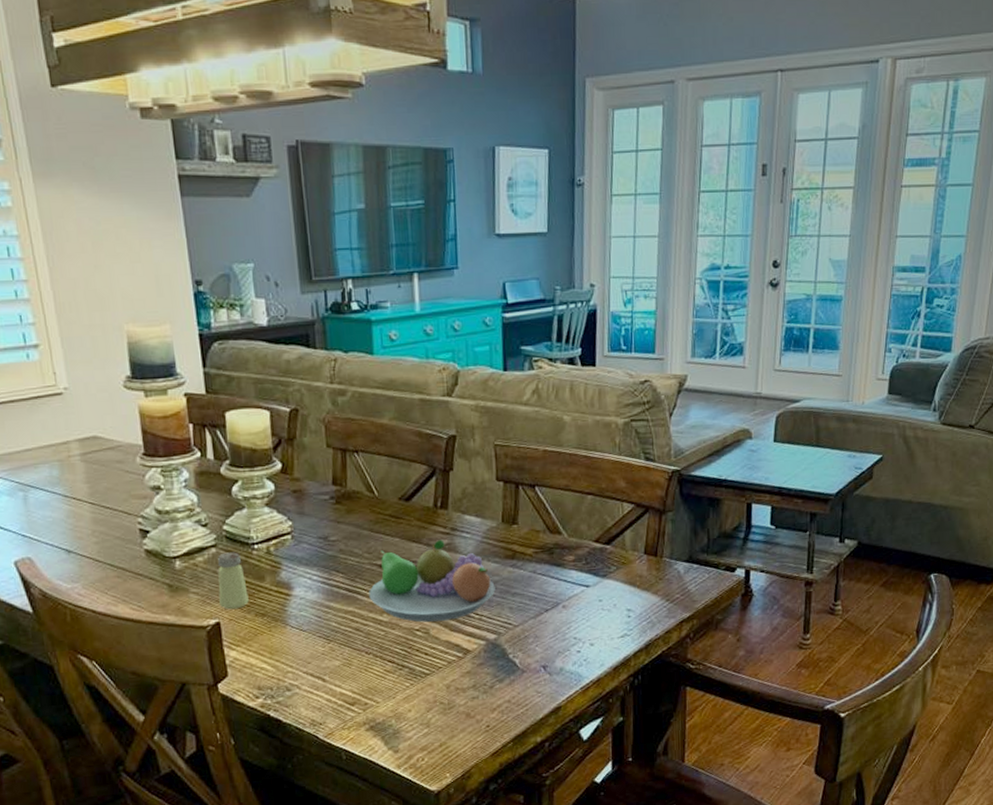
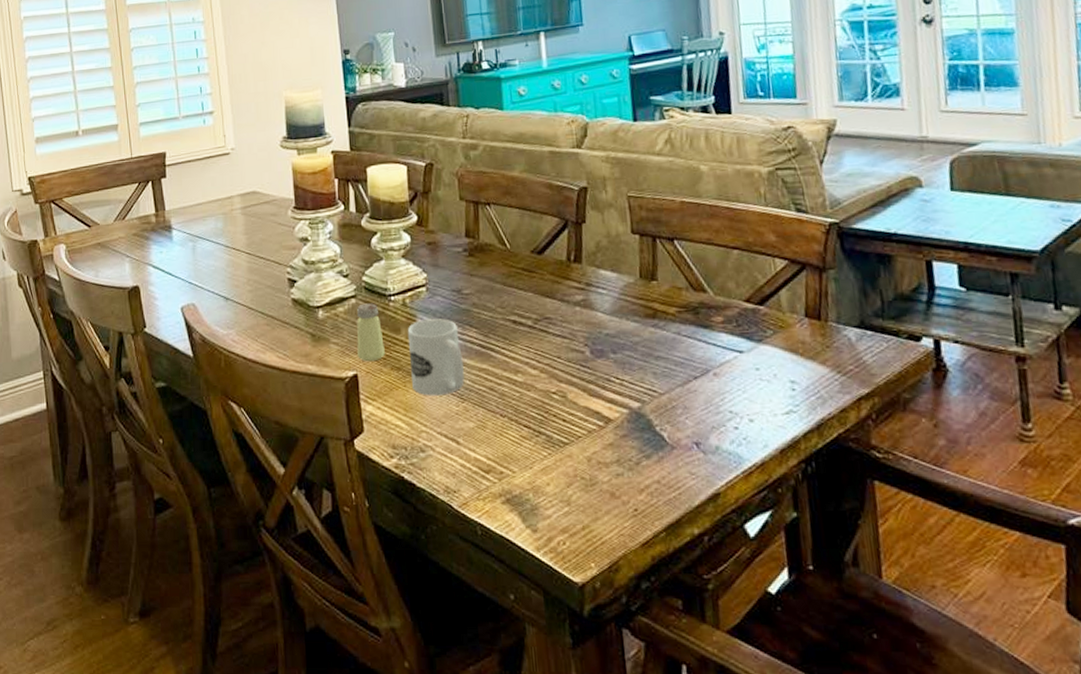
mug: none [272,565,331,639] -> present [407,319,465,396]
fruit bowl: present [369,540,495,622] -> none [502,295,637,385]

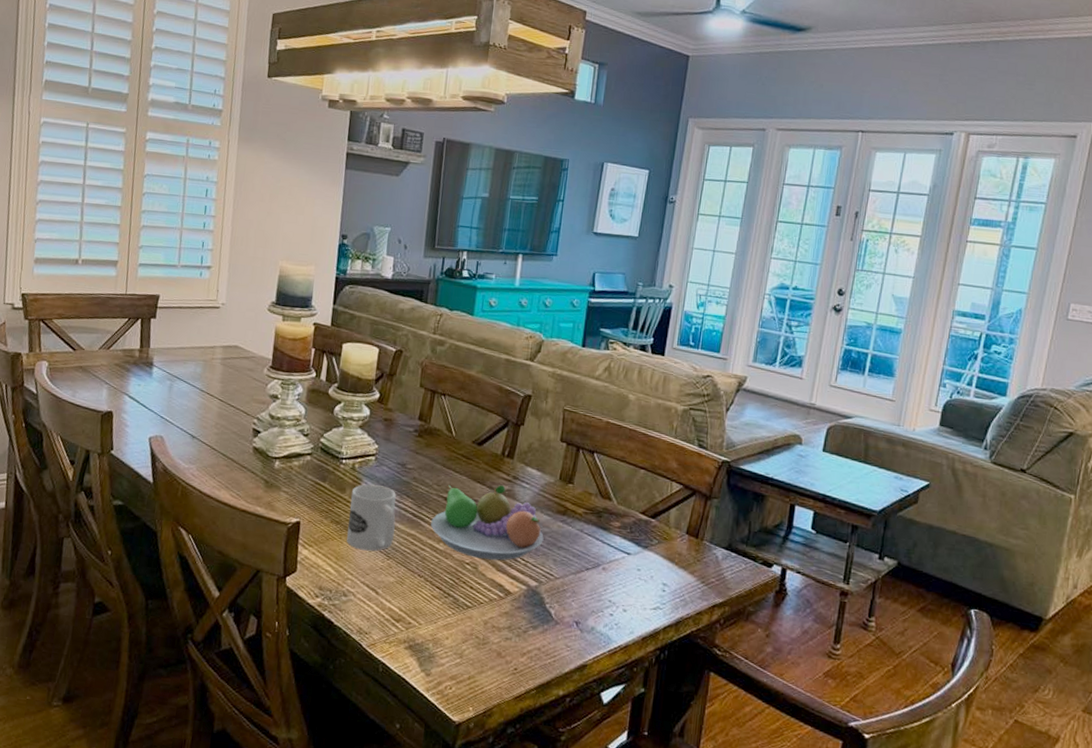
saltshaker: present [356,303,385,362] -> none [303,461,330,513]
fruit bowl: none [502,295,637,385] -> present [431,485,544,561]

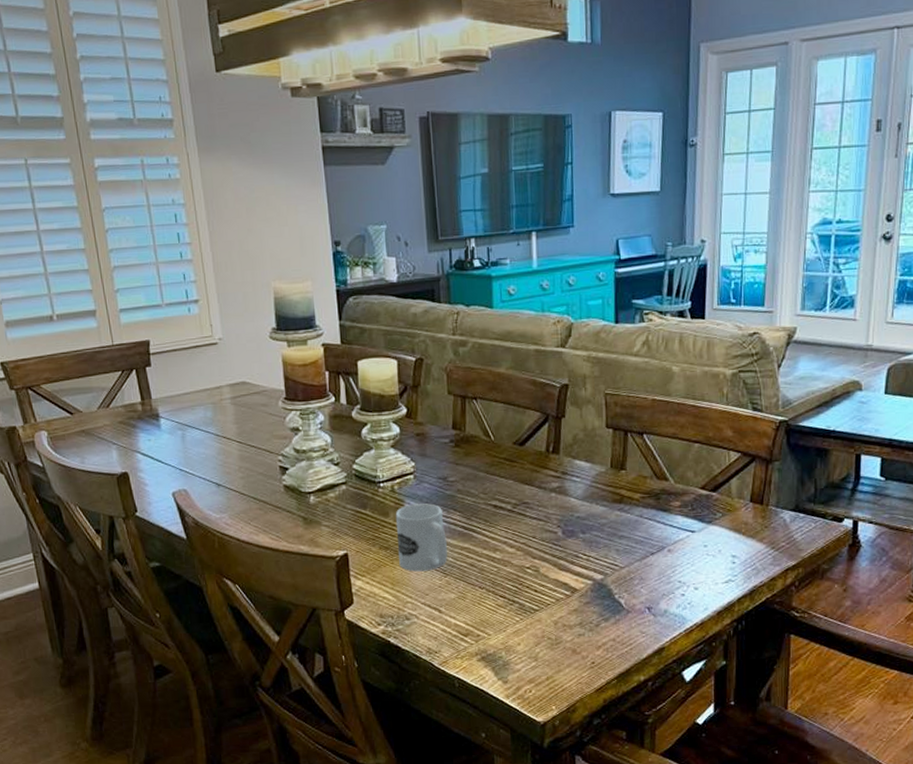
fruit bowl: present [431,485,544,561] -> none [483,483,603,561]

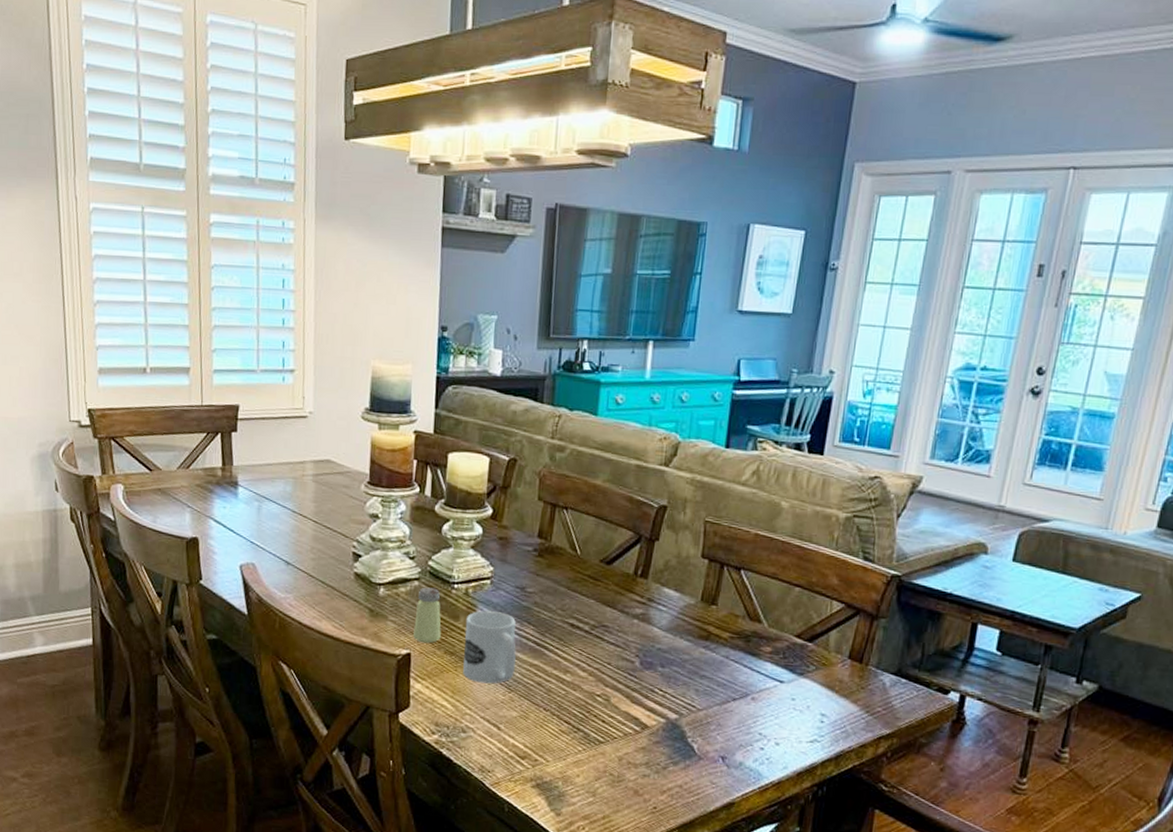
saltshaker: none [347,489,374,543] -> present [413,587,441,644]

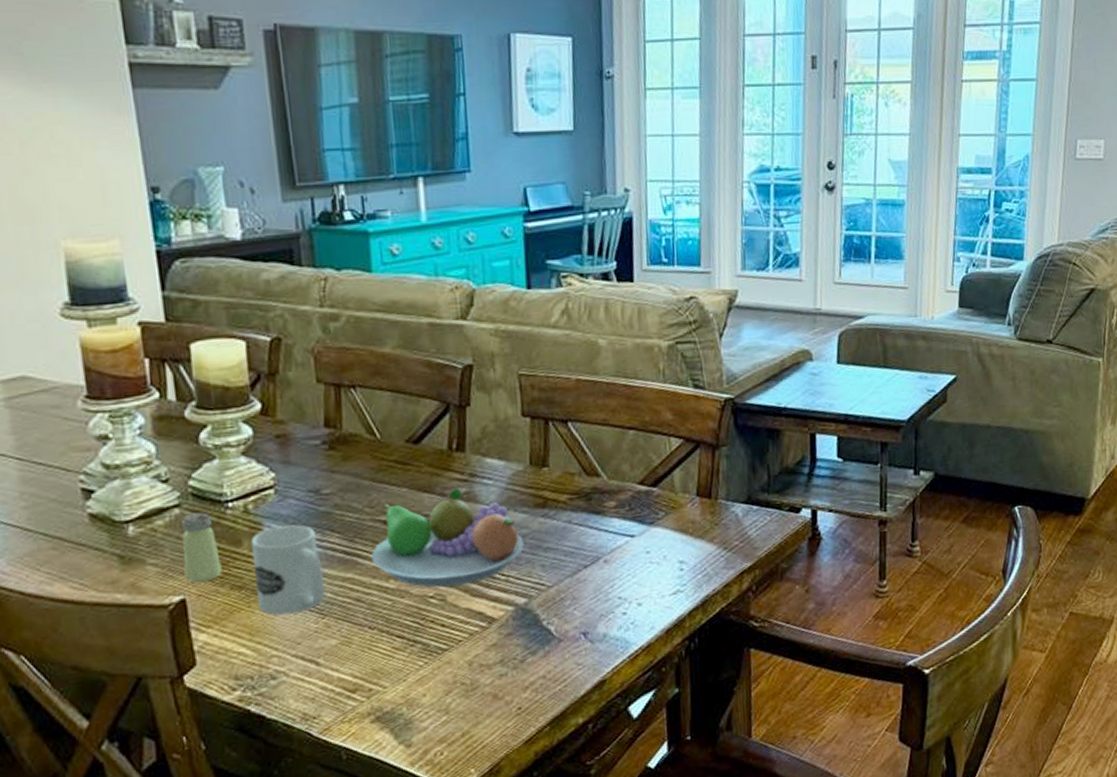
fruit bowl: none [556,608,684,692] -> present [371,488,524,588]

